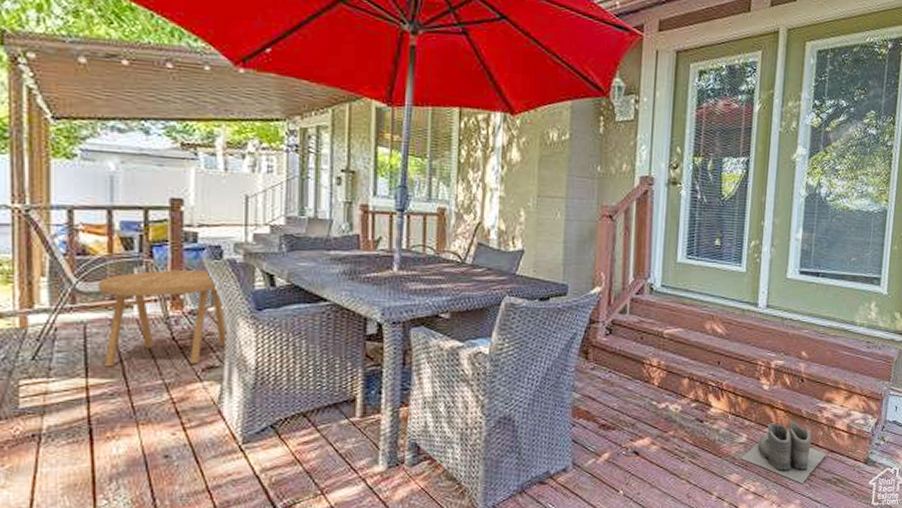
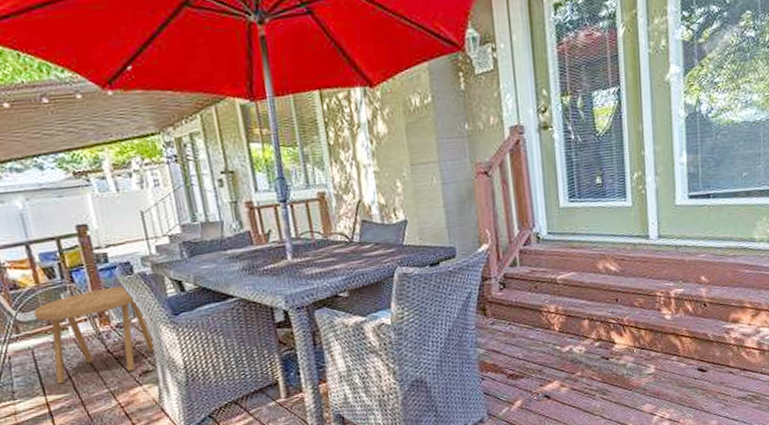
boots: present [741,421,827,484] -> none [651,346,740,406]

